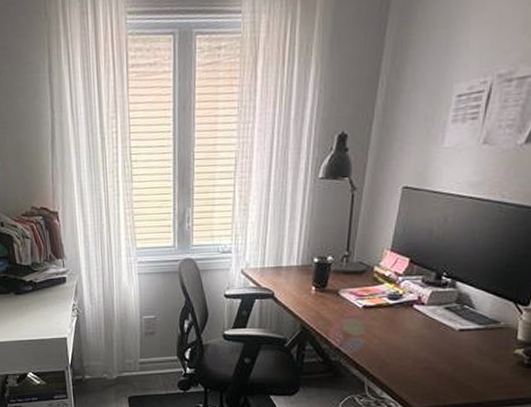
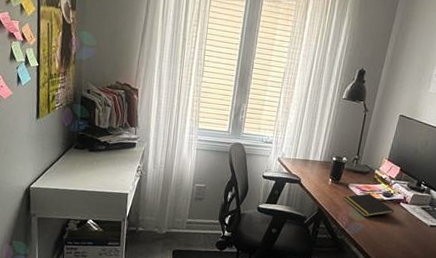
notepad: none [334,298,406,329] -> present [344,193,394,217]

